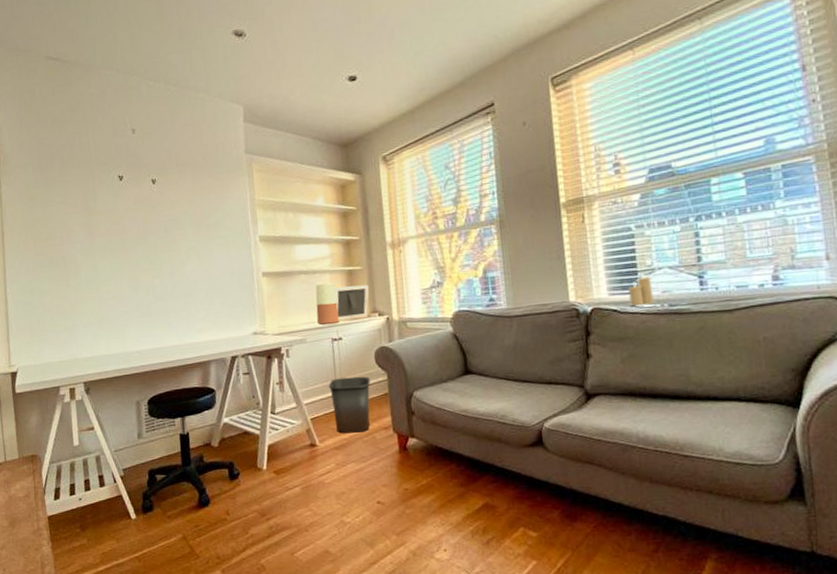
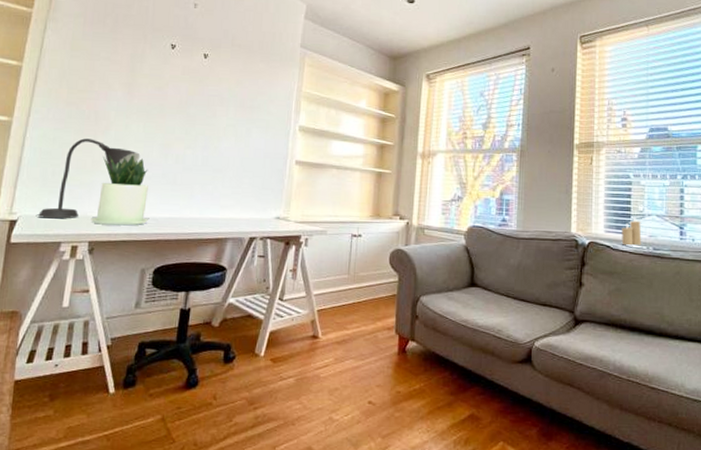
desk lamp: none [32,284,113,367] -> present [36,138,141,219]
planter: none [78,293,133,365] -> present [91,154,148,226]
vase: present [315,283,340,325] -> none [341,181,364,220]
waste bin: present [328,376,370,434] -> none [340,273,381,330]
picture frame: present [334,284,369,321] -> none [361,185,394,220]

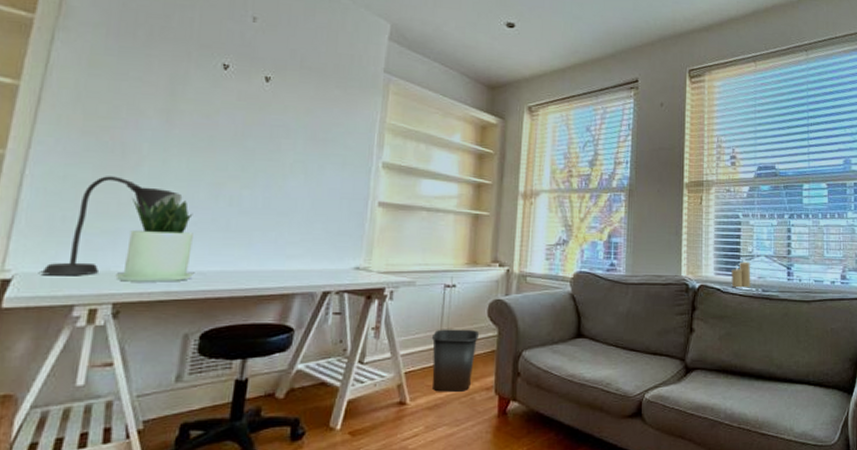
waste bin: none [340,273,381,330] -> present [431,329,479,392]

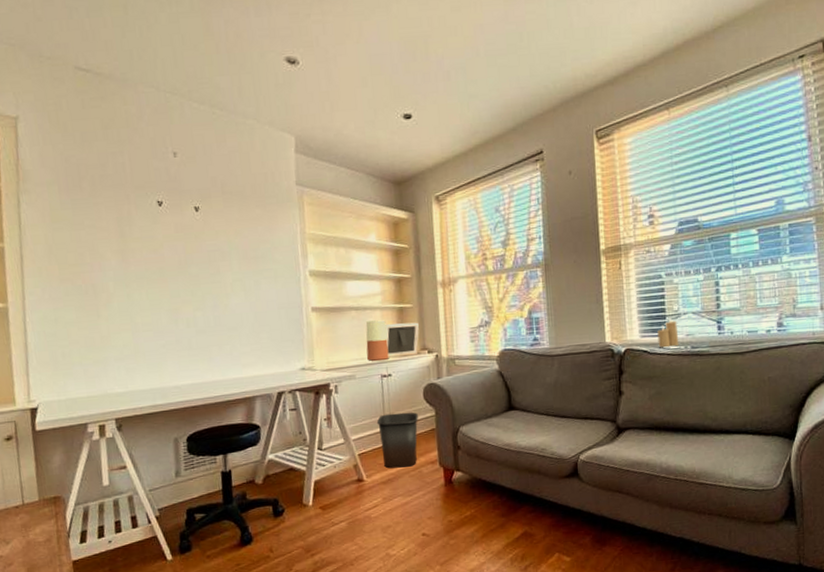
desk lamp: present [38,176,183,276] -> none [55,314,150,402]
planter: present [115,196,193,282] -> none [110,324,171,401]
vase: none [432,224,458,268] -> present [365,320,389,361]
picture frame: none [455,229,493,267] -> present [385,322,419,358]

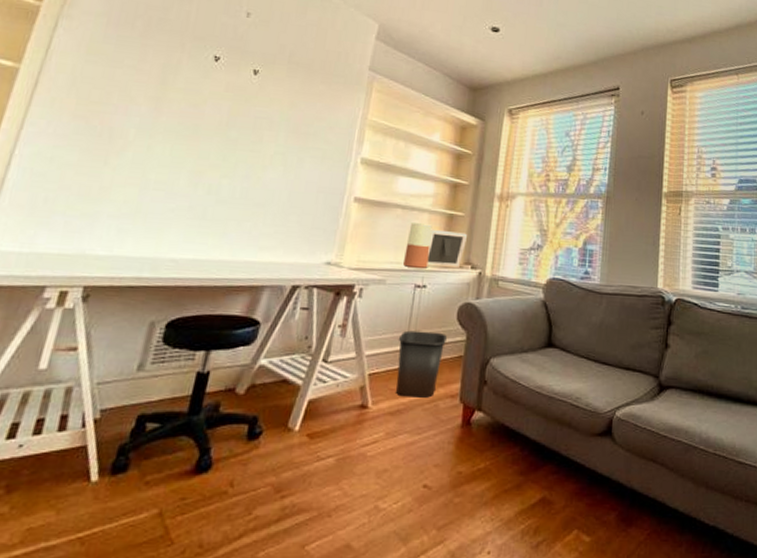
candle: present [657,318,679,348] -> none [709,274,730,305]

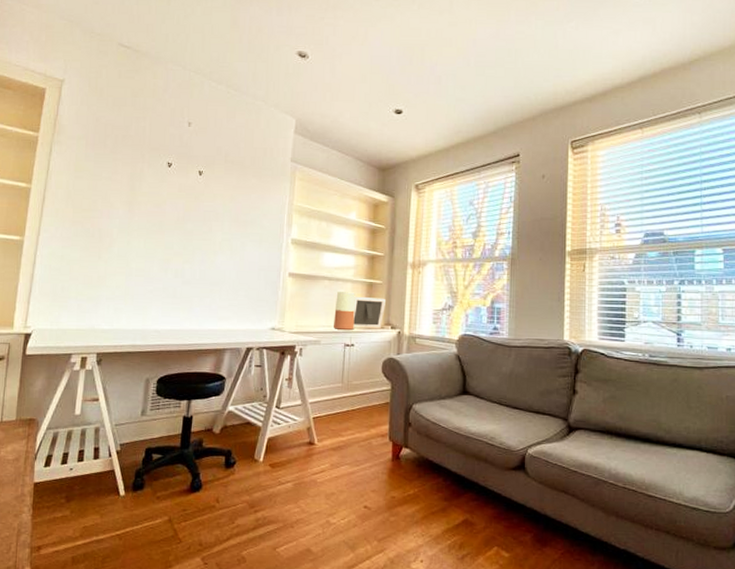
waste bin: present [396,330,447,398] -> none [334,382,374,437]

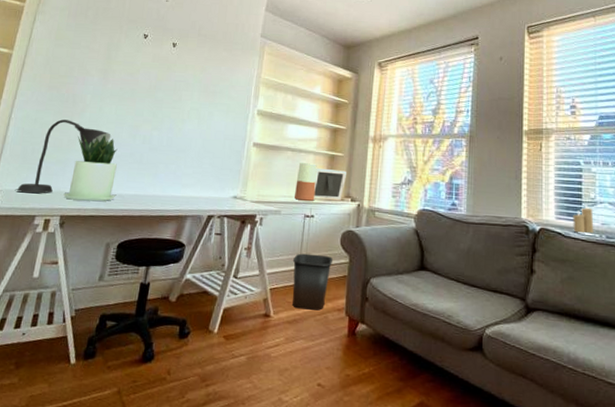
desk lamp: none [48,255,142,332] -> present [15,119,111,194]
planter: none [98,270,151,338] -> present [63,134,118,202]
waste bin: none [334,382,374,437] -> present [292,253,332,310]
candle: none [616,325,637,353] -> present [573,205,594,234]

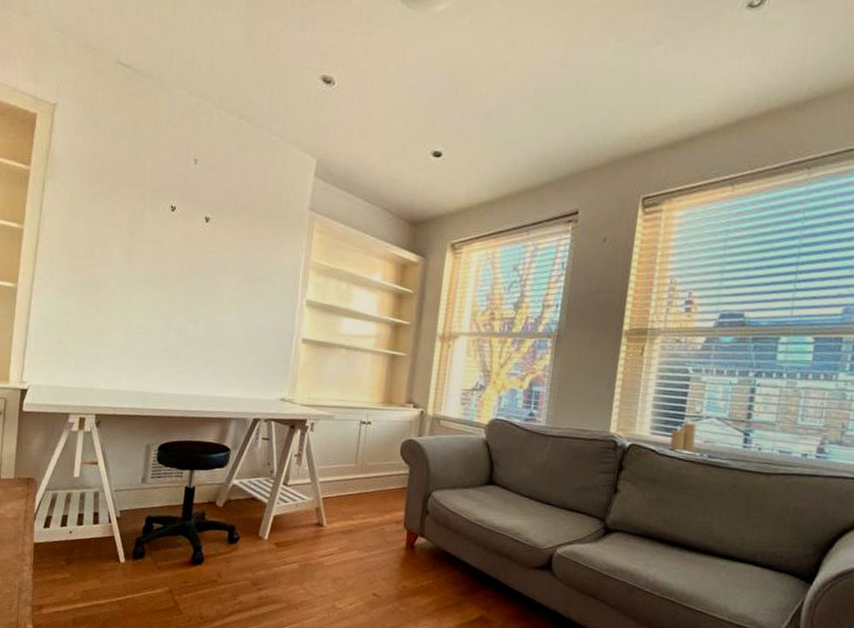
desk lamp: present [15,119,111,194] -> none [44,307,143,390]
planter: present [63,134,118,202] -> none [96,325,152,400]
waste bin: present [292,253,332,310] -> none [347,462,391,522]
vase: present [295,163,317,201] -> none [349,363,375,406]
picture frame: present [314,167,346,201] -> none [371,368,409,407]

